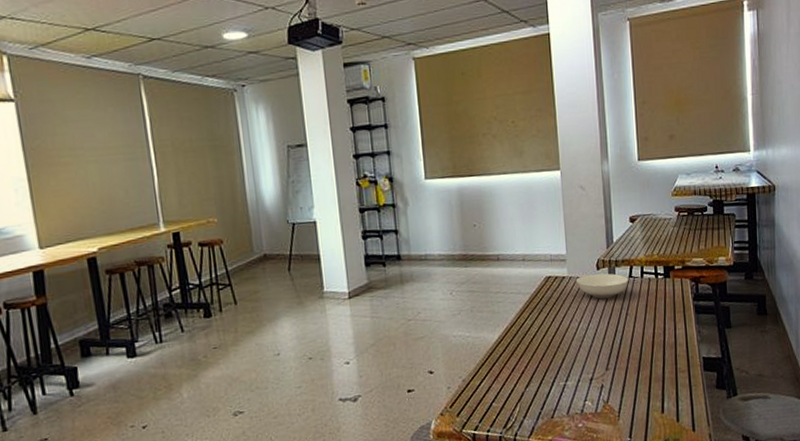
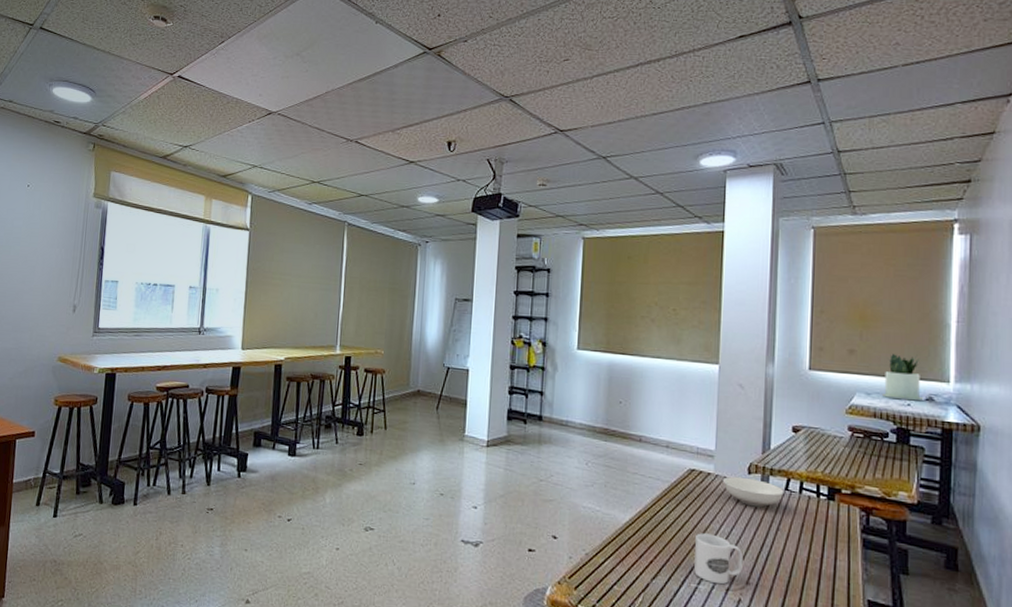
mug: none [558,332,602,377] -> present [694,533,743,585]
planter: none [698,131,732,176] -> present [881,354,924,401]

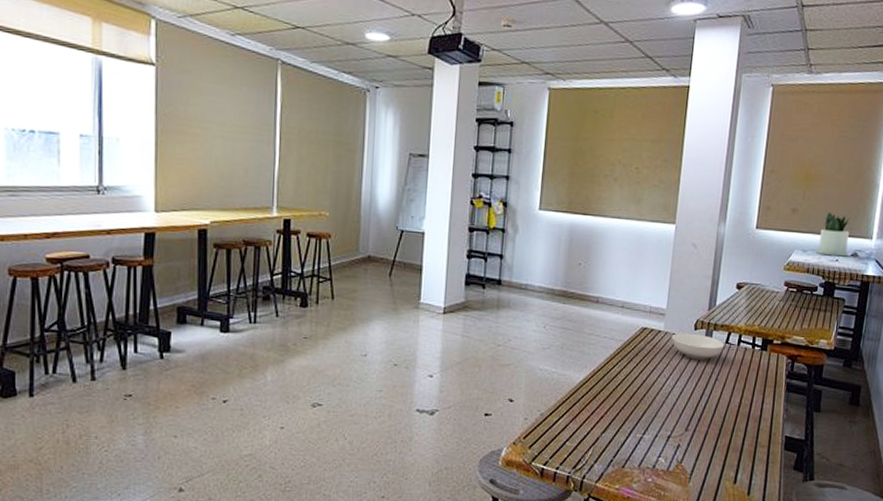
mug: present [694,533,743,585] -> none [640,387,685,433]

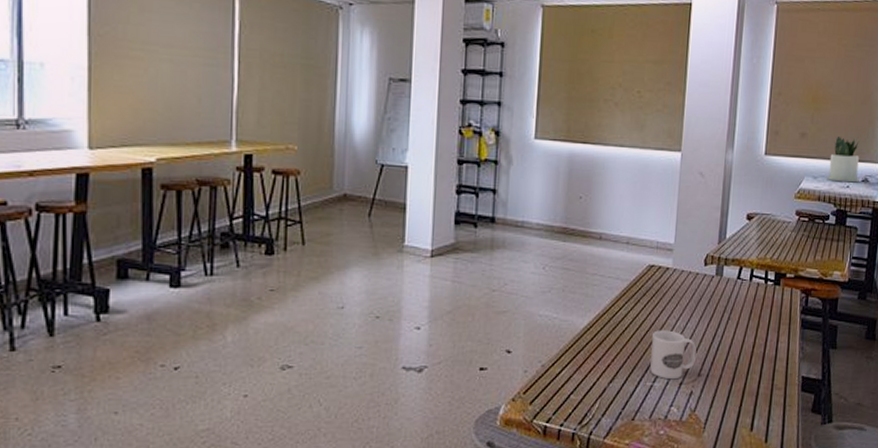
mug: none [640,387,685,433] -> present [650,330,697,380]
bowl: present [671,332,725,360] -> none [680,269,737,298]

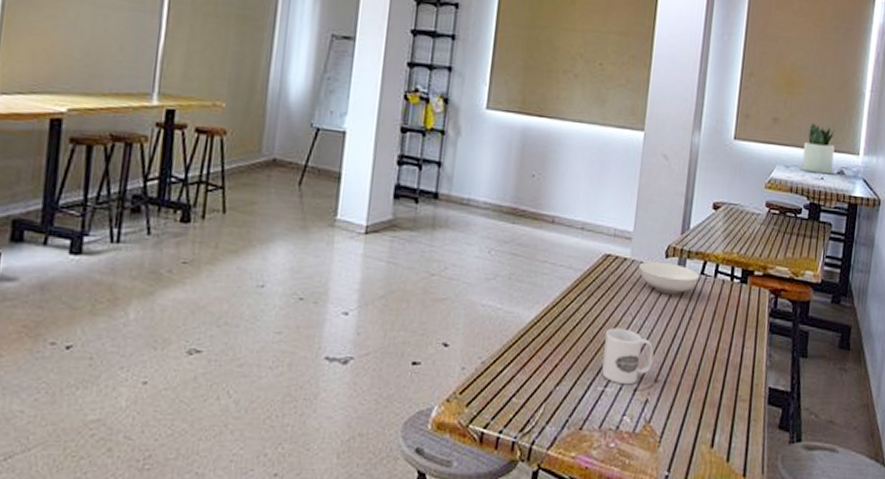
bowl: none [680,269,737,298] -> present [638,261,700,295]

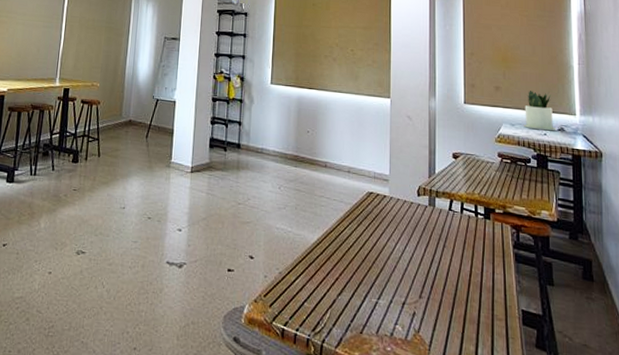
mug: present [602,328,654,385] -> none [374,251,416,299]
bowl: present [638,261,700,295] -> none [396,198,448,226]

